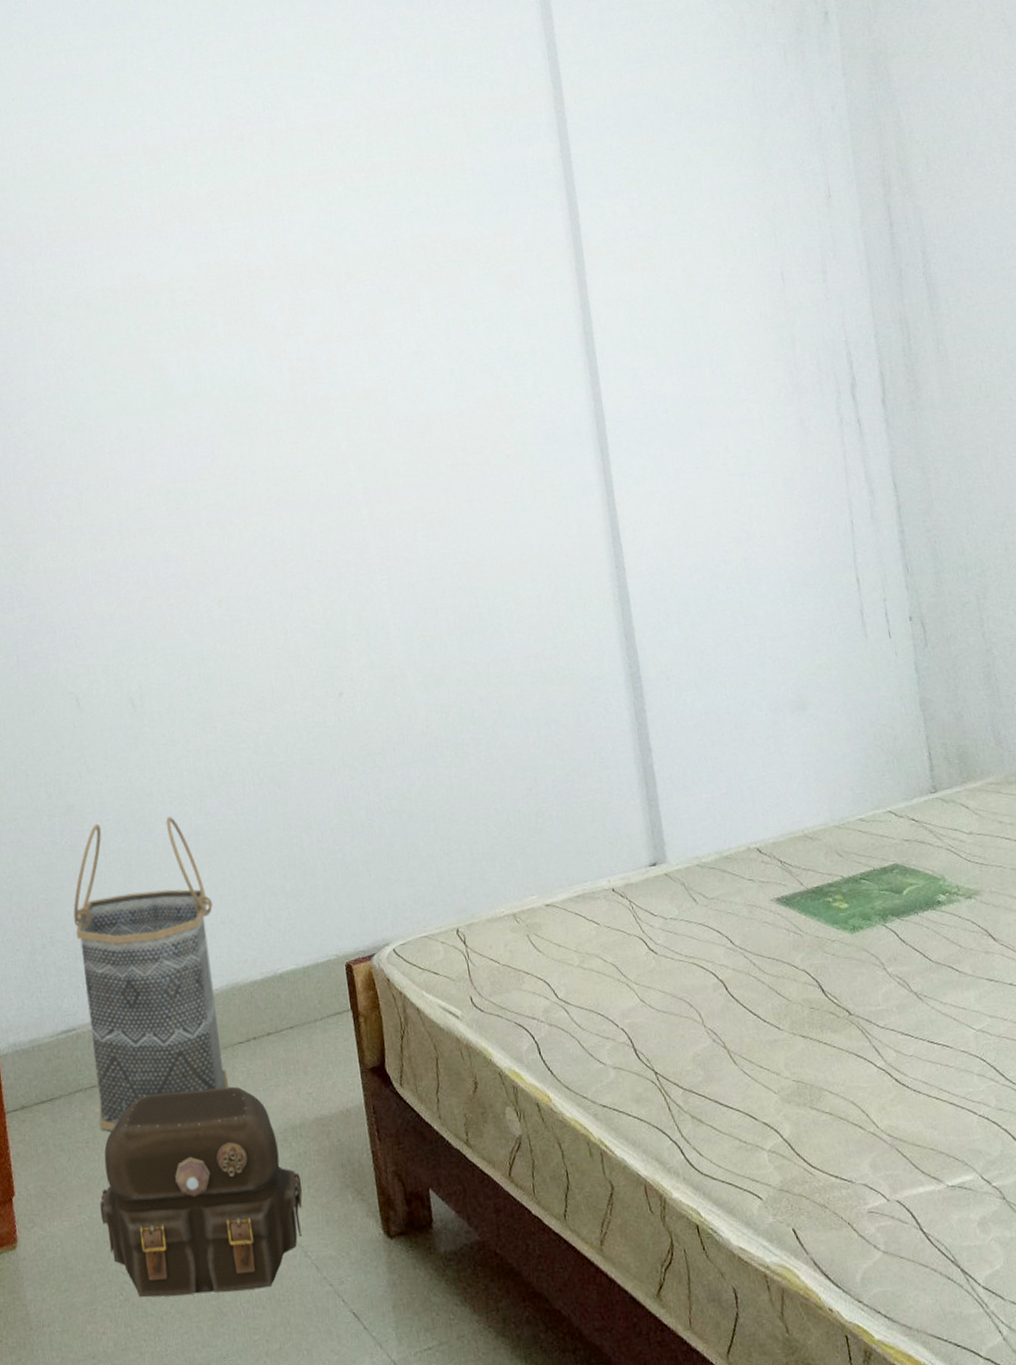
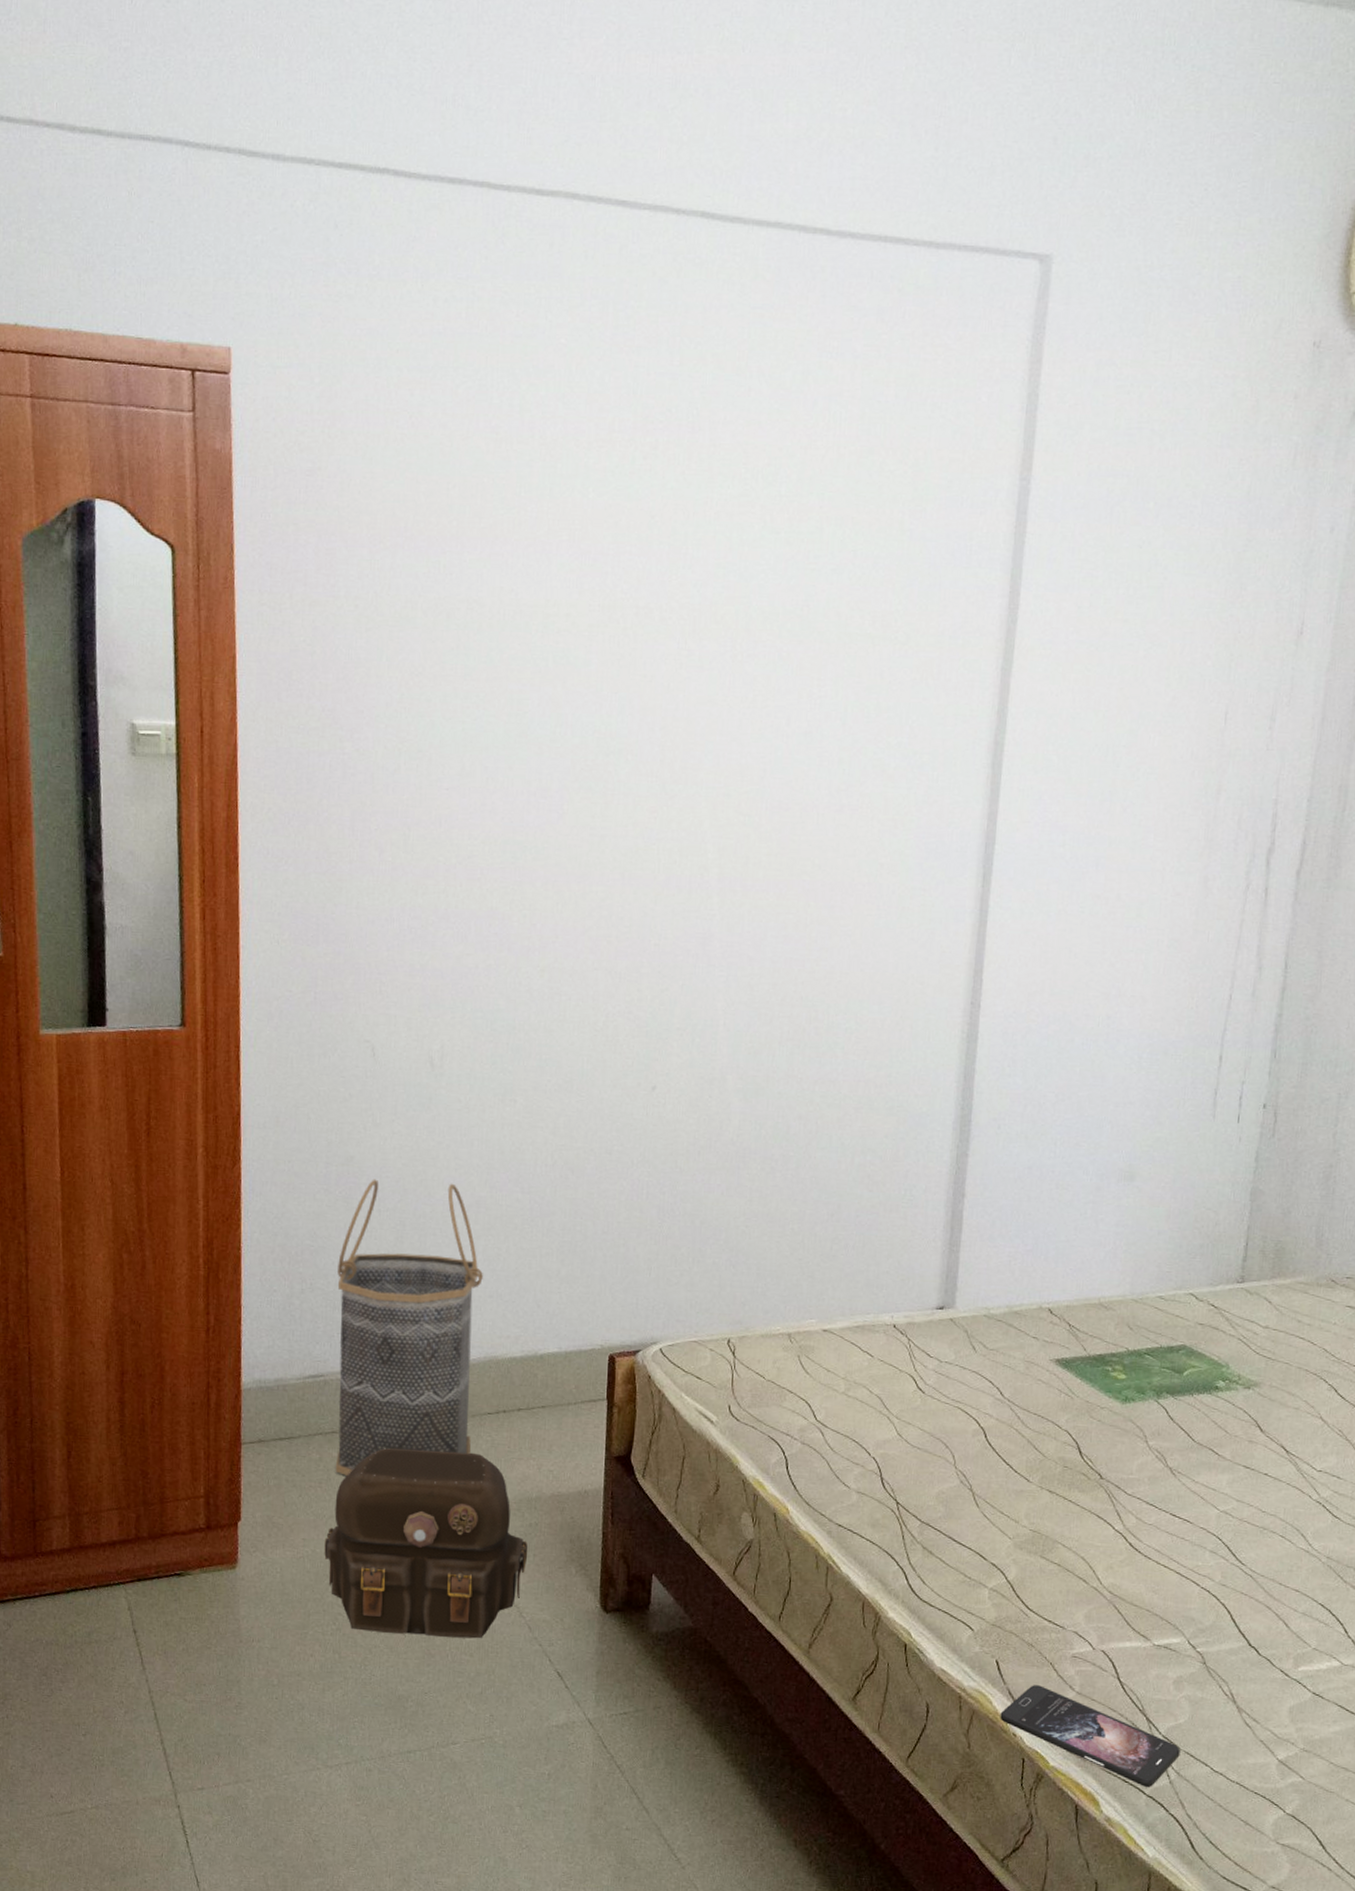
smartphone: none [810,1250,1006,1349] -> present [1000,1685,1181,1787]

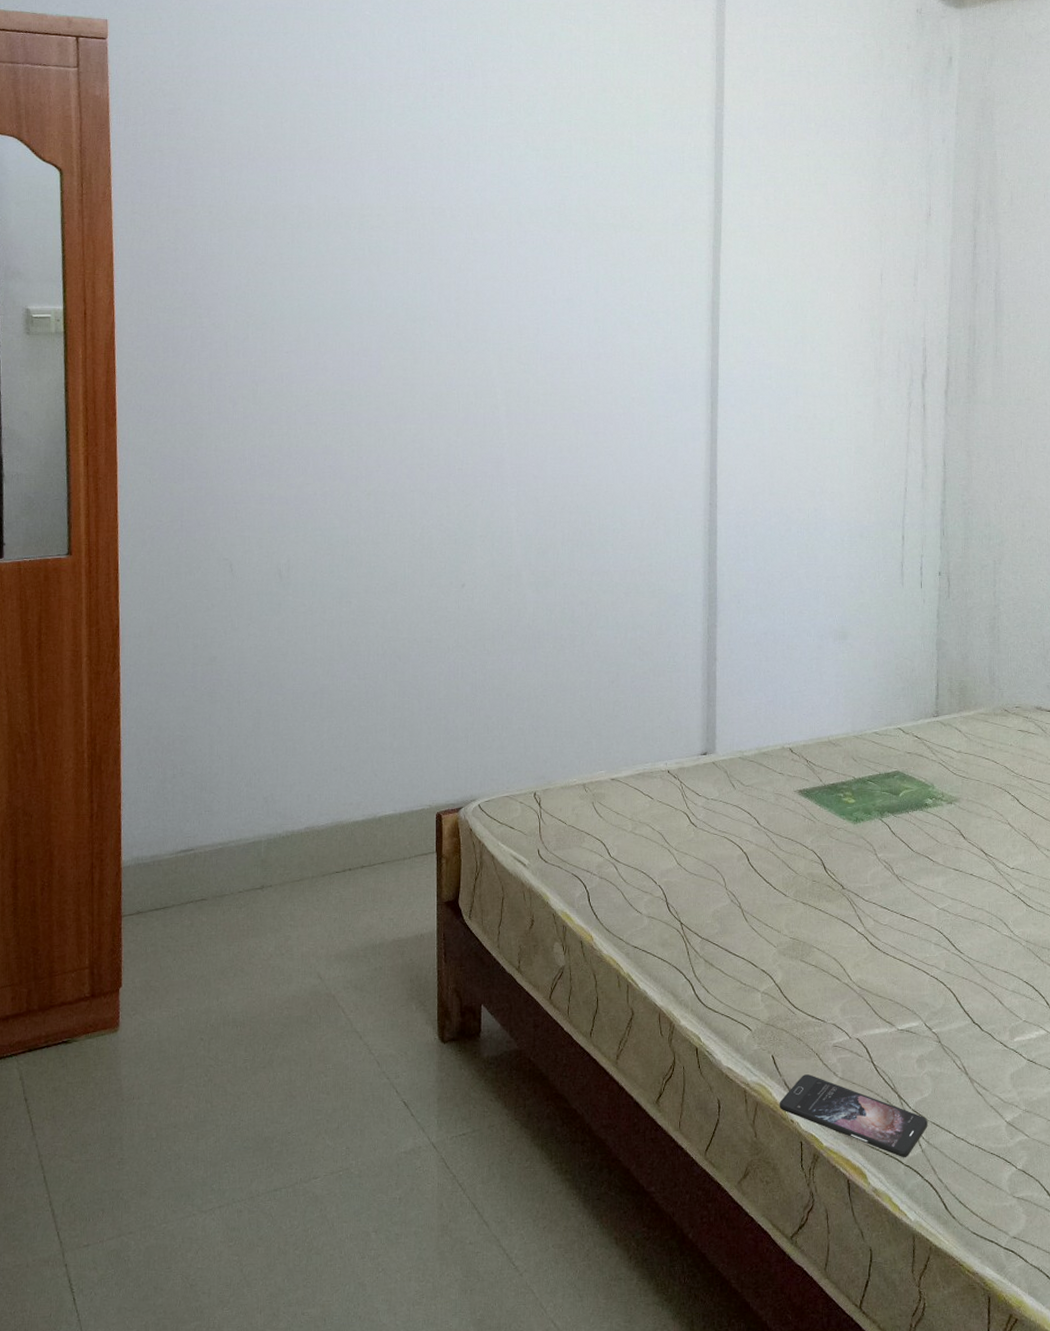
backpack: present [324,1447,528,1639] -> none [196,908,375,1080]
basket: present [335,1179,483,1476] -> none [204,674,328,938]

